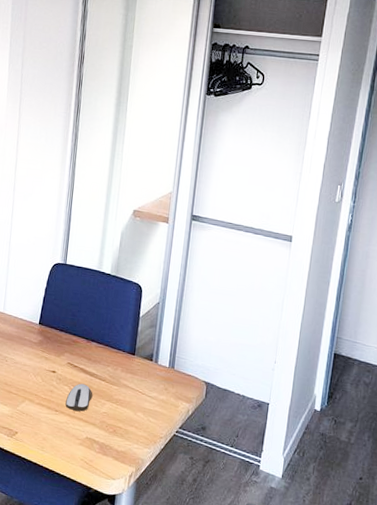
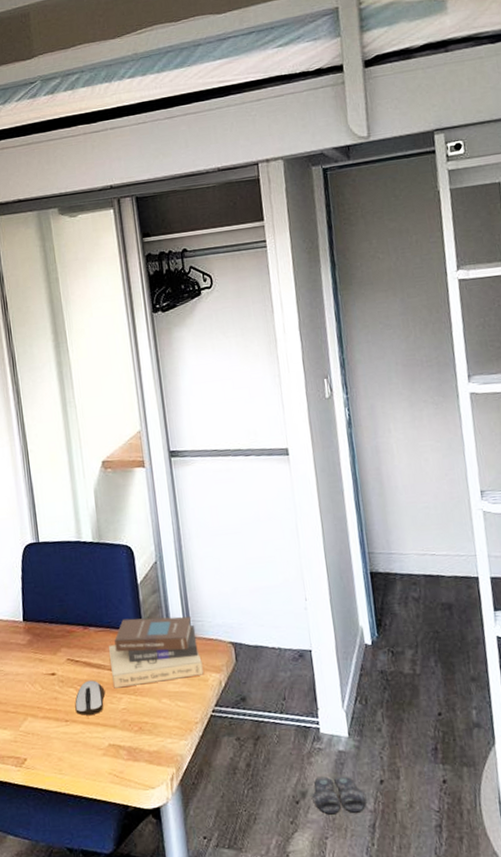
books: none [100,342,179,402] -> present [109,616,204,689]

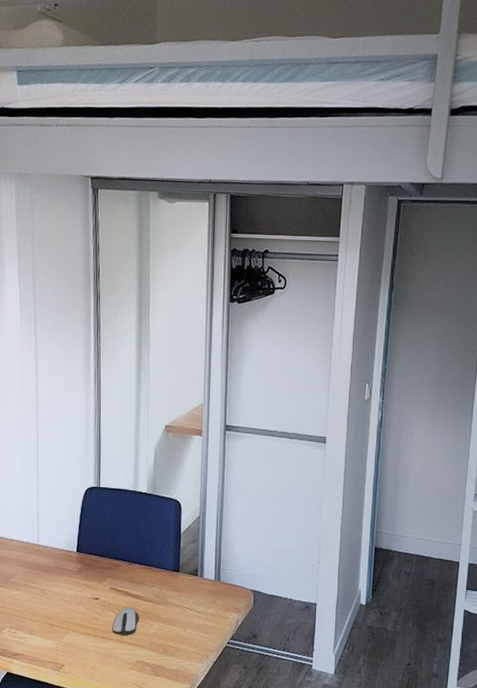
books: present [109,616,204,689] -> none [147,560,225,616]

